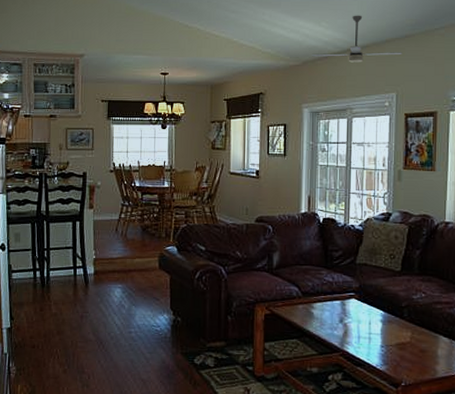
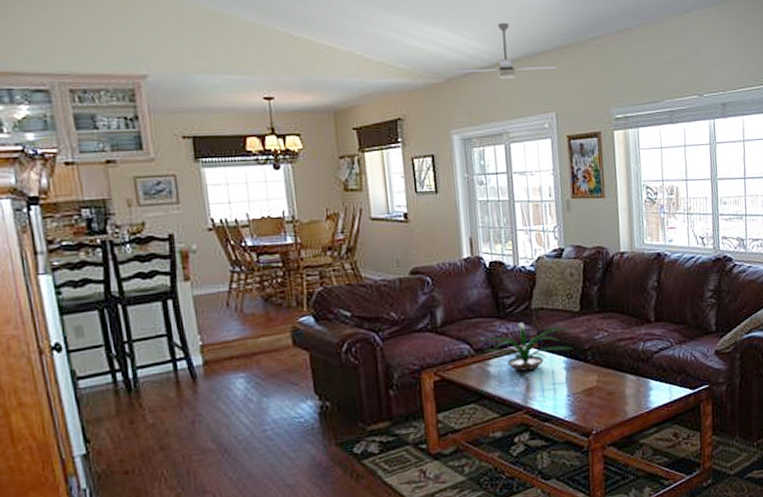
plant: none [307,274,393,318] -> present [479,322,573,371]

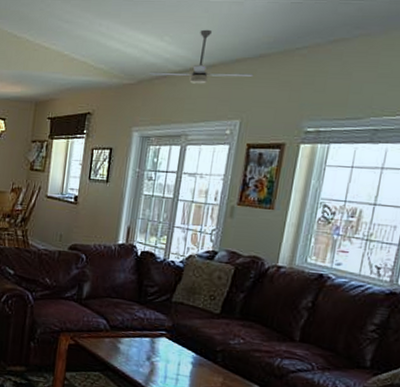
plant: present [479,322,573,371] -> none [116,311,209,357]

